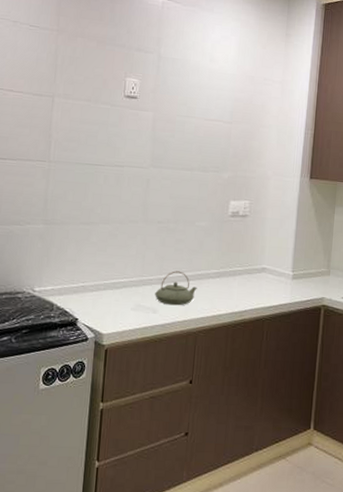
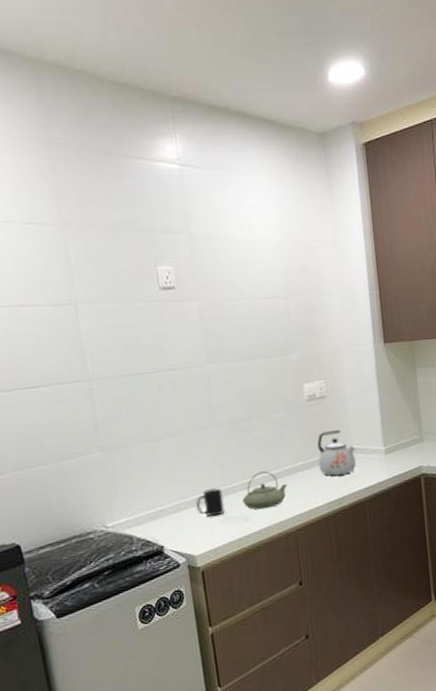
mug: none [114,276,139,303] -> present [196,487,225,517]
kettle: none [229,247,265,290] -> present [317,430,356,476]

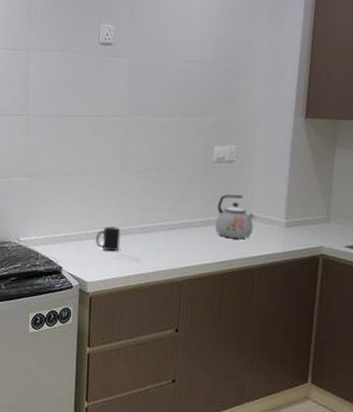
teapot: present [242,471,287,510] -> none [137,220,181,255]

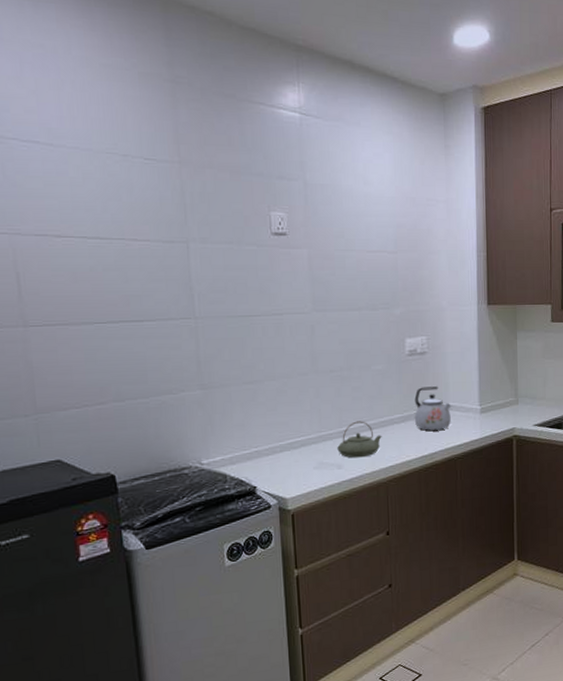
mug: present [96,225,121,252] -> none [292,433,319,462]
teapot: none [137,220,181,255] -> present [337,421,382,458]

